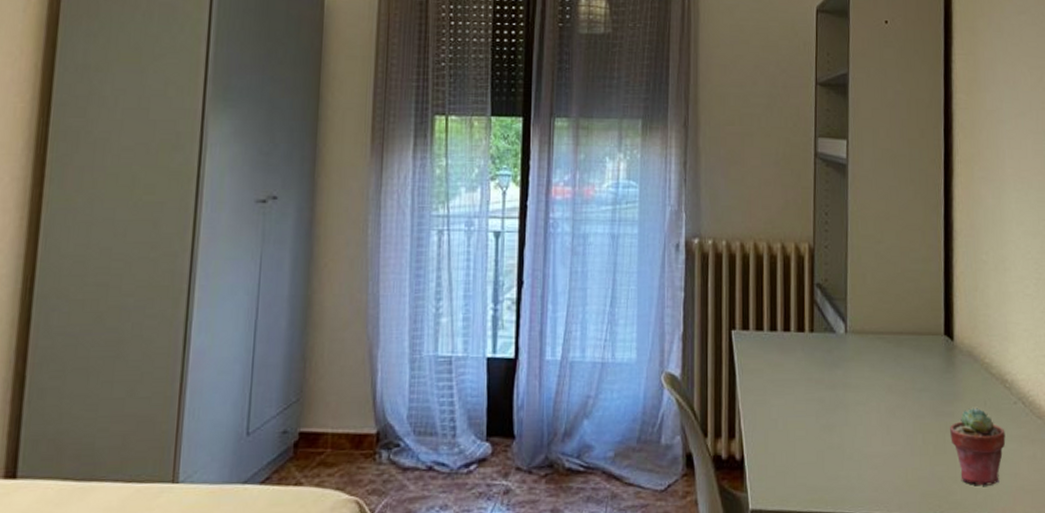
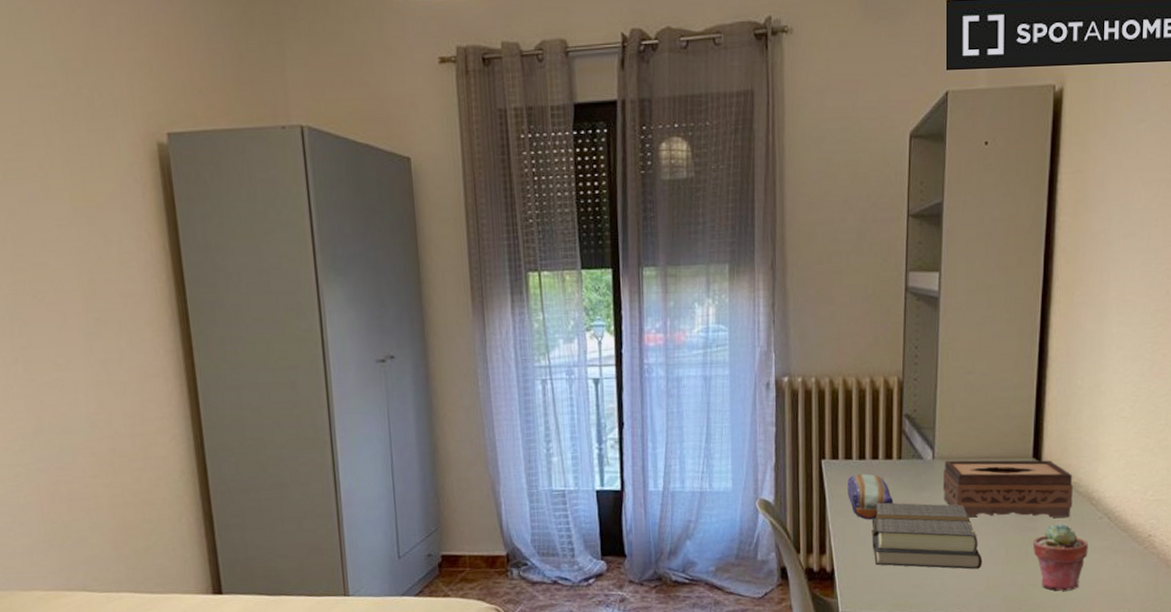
pencil case: none [758,347,806,400] -> present [847,474,893,520]
book: none [783,380,900,459] -> present [871,502,982,570]
tissue box: none [856,335,987,402] -> present [942,460,1073,518]

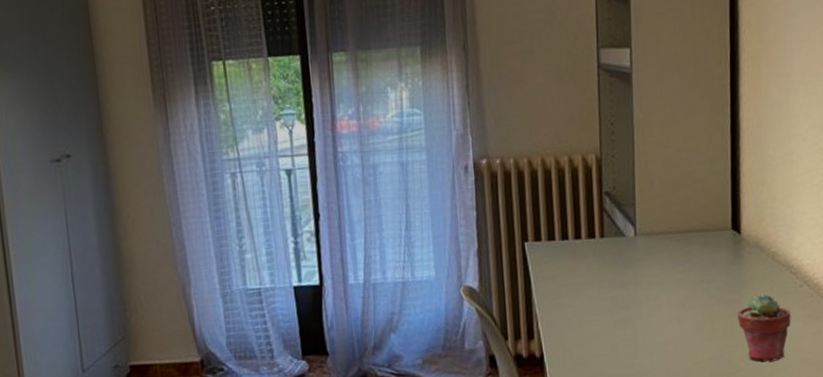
pencil case: present [847,474,893,520] -> none [551,254,599,302]
book: present [871,502,982,570] -> none [578,281,690,348]
tissue box: present [942,460,1073,518] -> none [646,231,773,293]

